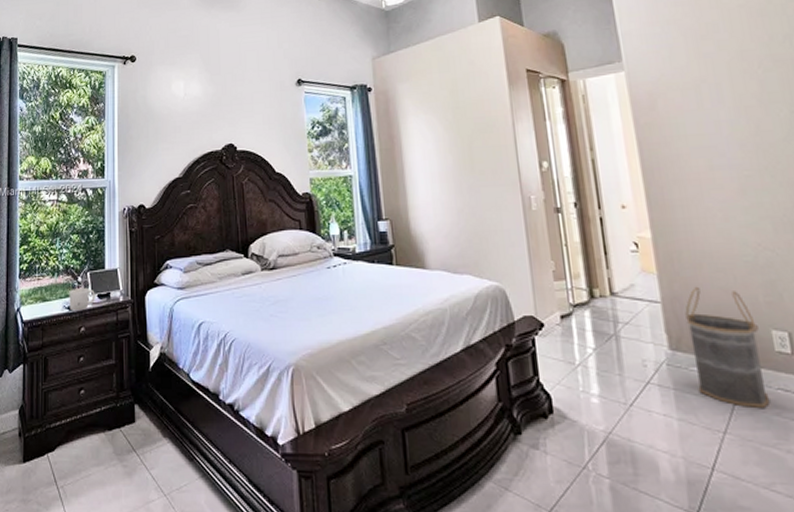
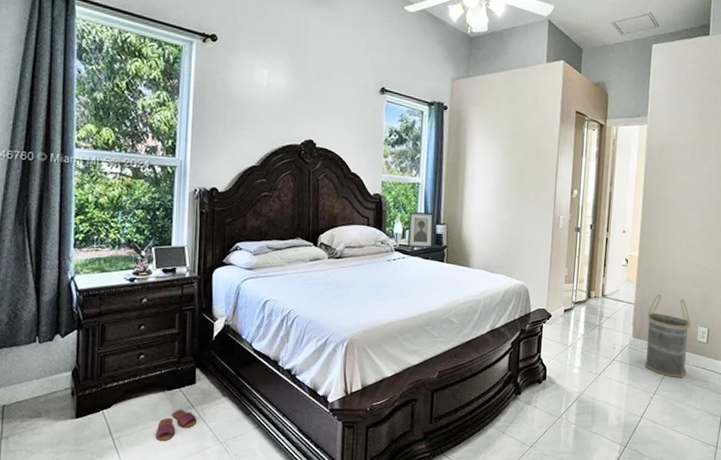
mug: present [69,287,95,311] -> none [130,261,160,283]
slippers: none [98,452,138,491] -> present [155,409,196,441]
picture frame: none [344,207,378,250] -> present [407,212,434,249]

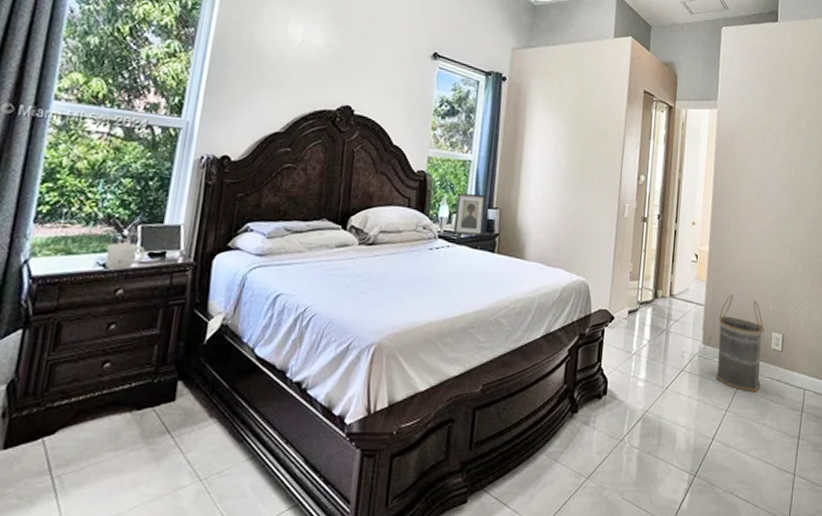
mug: none [130,261,160,283] -> present [104,242,145,270]
slippers: present [155,409,196,441] -> none [112,435,171,479]

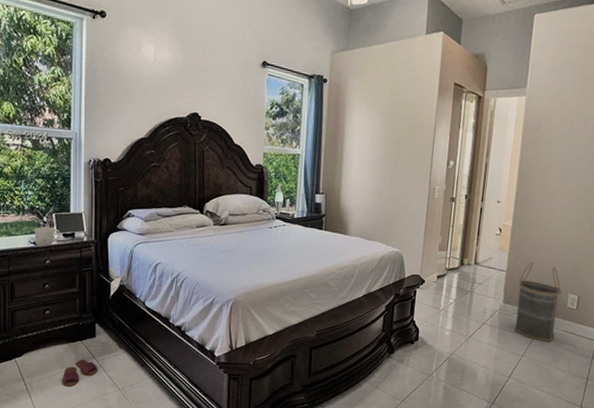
slippers: none [112,435,171,479] -> present [62,359,97,387]
picture frame: present [453,193,486,236] -> none [287,182,314,217]

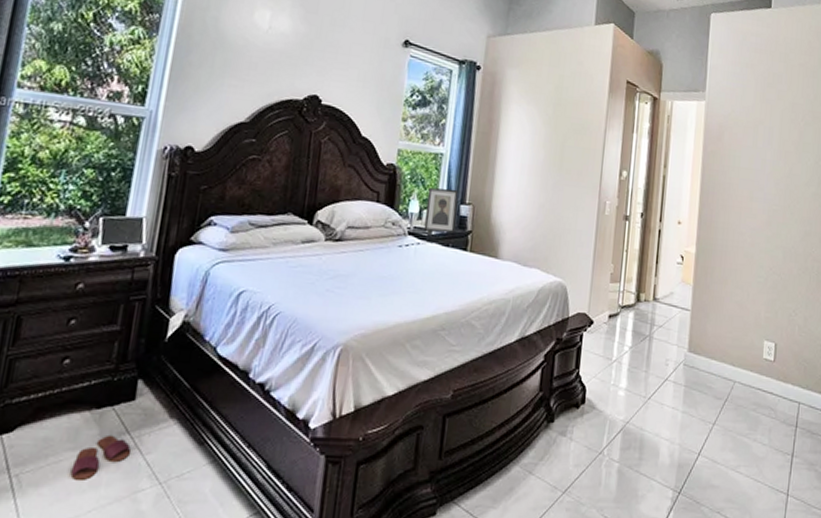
mug: present [34,226,60,246] -> none [65,235,107,263]
picture frame: none [287,182,314,217] -> present [423,188,459,234]
basket: present [514,262,562,342] -> none [702,299,756,404]

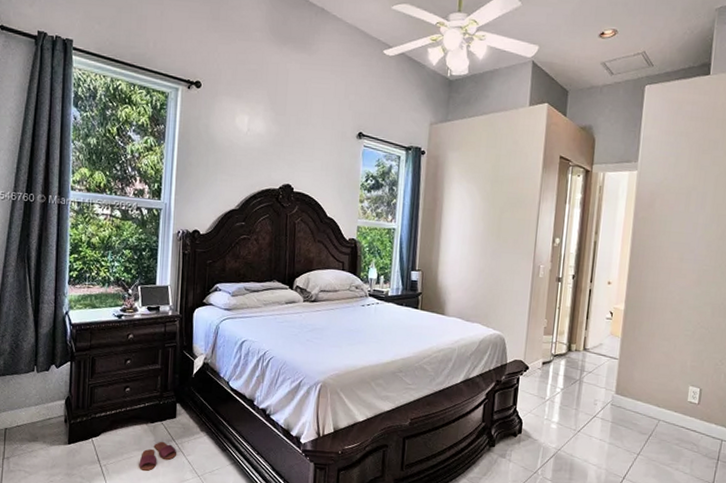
picture frame: present [423,188,459,234] -> none [381,257,409,295]

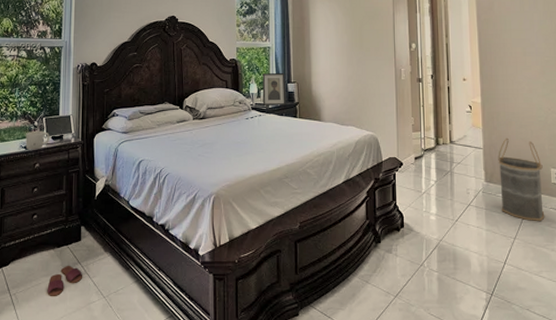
mug: none [118,299,145,320] -> present [25,130,50,150]
picture frame: none [381,257,409,295] -> present [262,72,286,106]
basket: none [628,349,681,439] -> present [498,138,545,221]

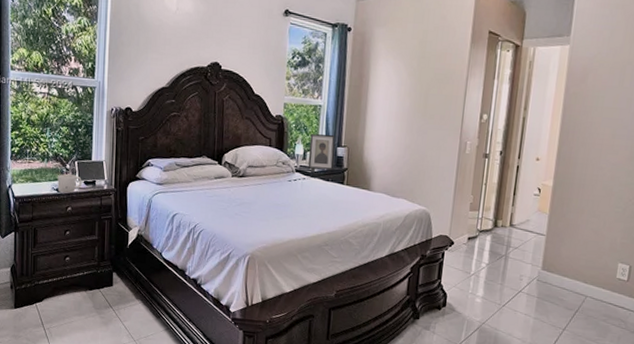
slippers: present [47,265,82,296] -> none [79,307,114,335]
basket: present [498,138,545,221] -> none [554,226,610,315]

